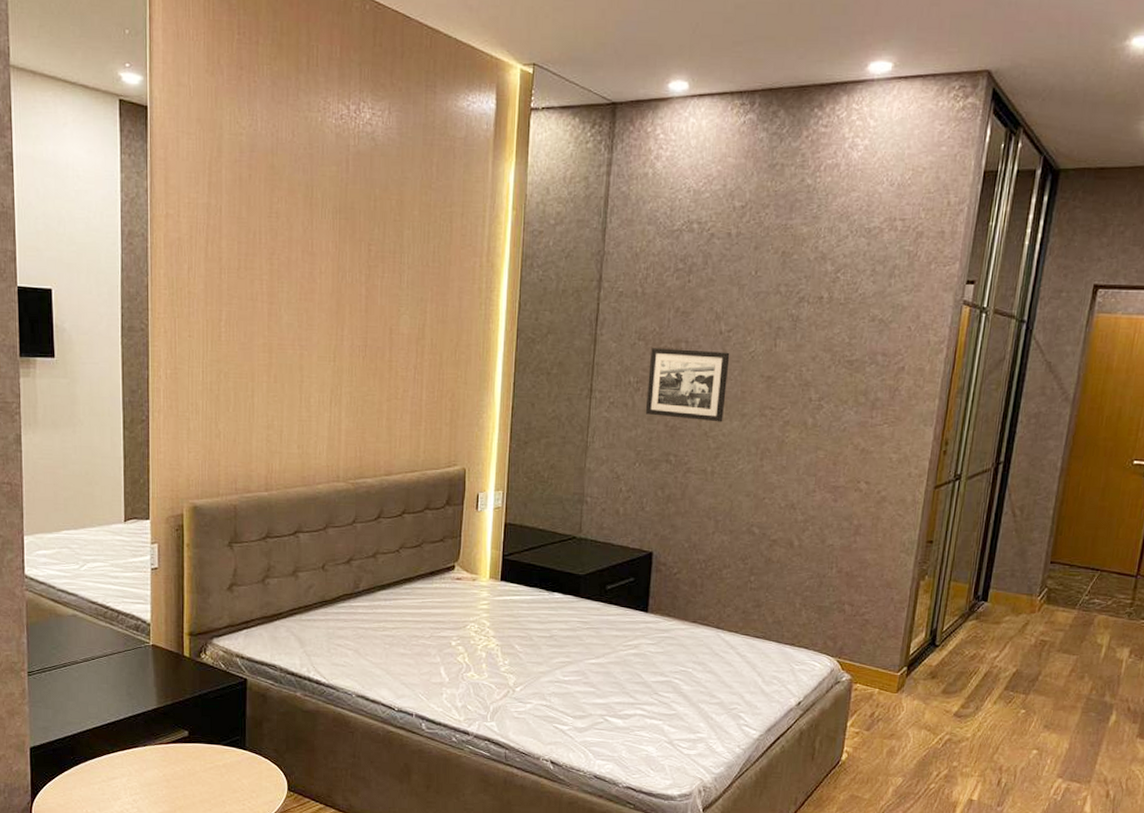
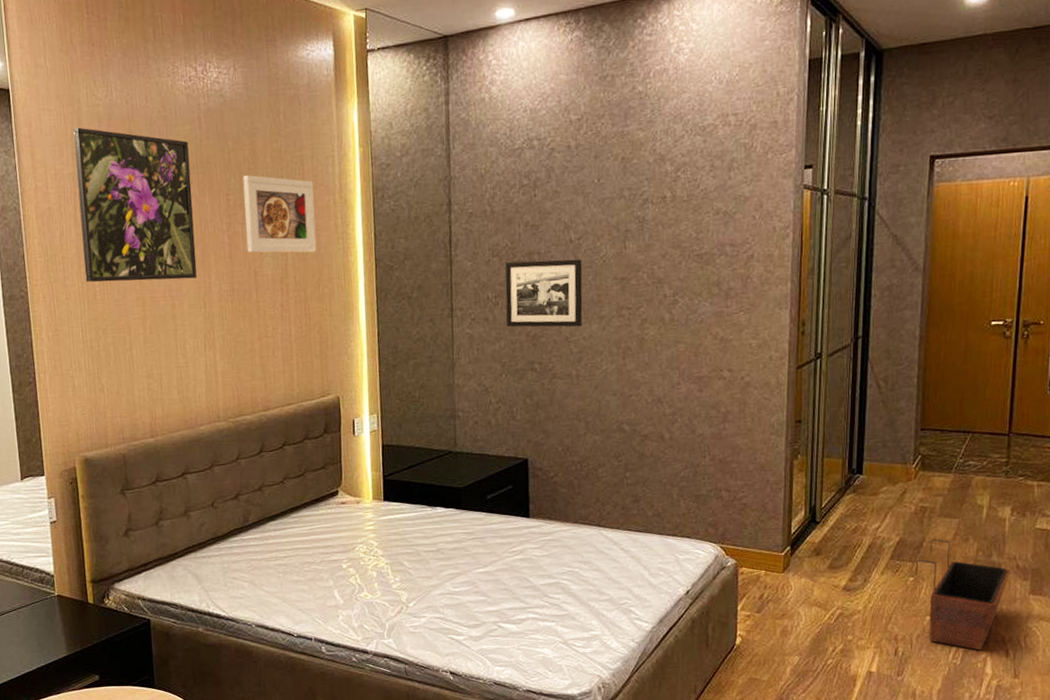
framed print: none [211,155,333,329] -> present [73,127,197,282]
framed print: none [384,227,461,316] -> present [243,175,317,253]
planter: none [1027,673,1121,789] -> present [915,539,1010,651]

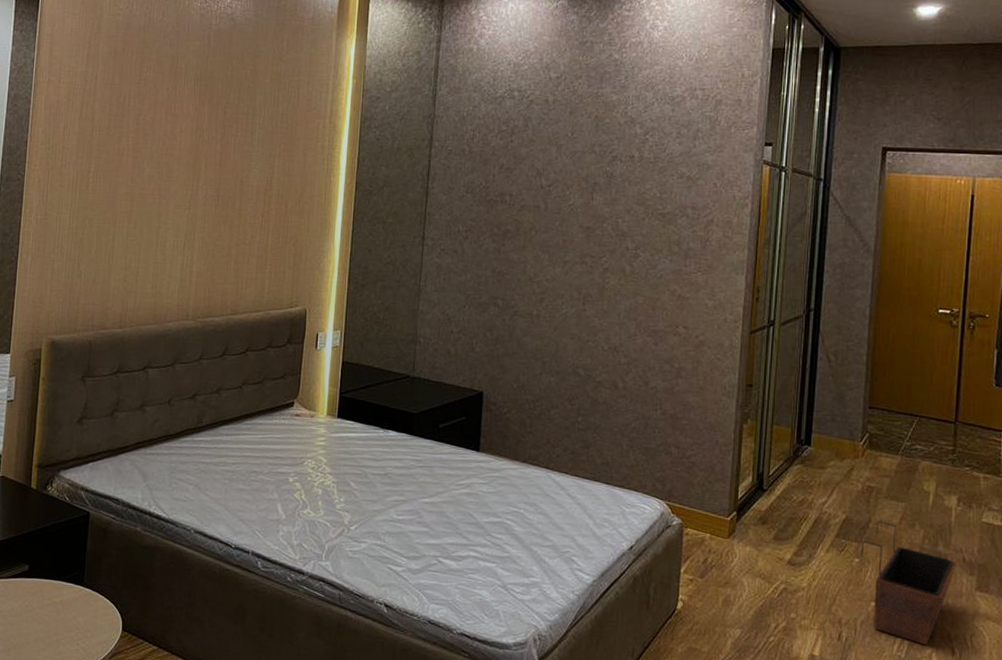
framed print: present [73,127,197,282] -> none [81,32,196,181]
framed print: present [243,175,317,253] -> none [237,92,307,170]
picture frame: present [505,259,583,327] -> none [473,200,551,269]

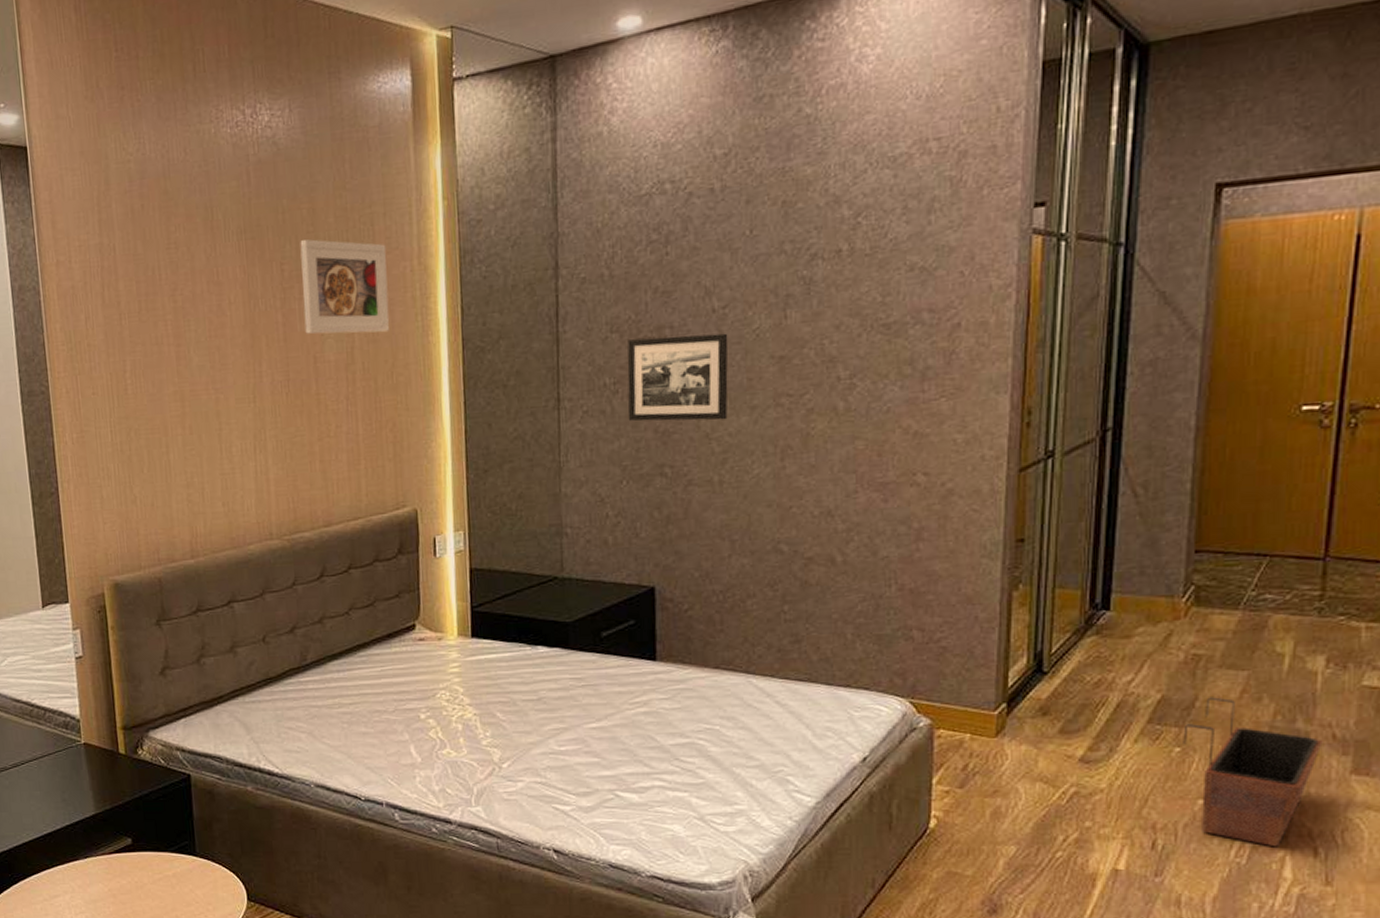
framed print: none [237,92,307,170] -> present [300,239,390,335]
picture frame: none [473,200,551,269] -> present [627,333,729,422]

